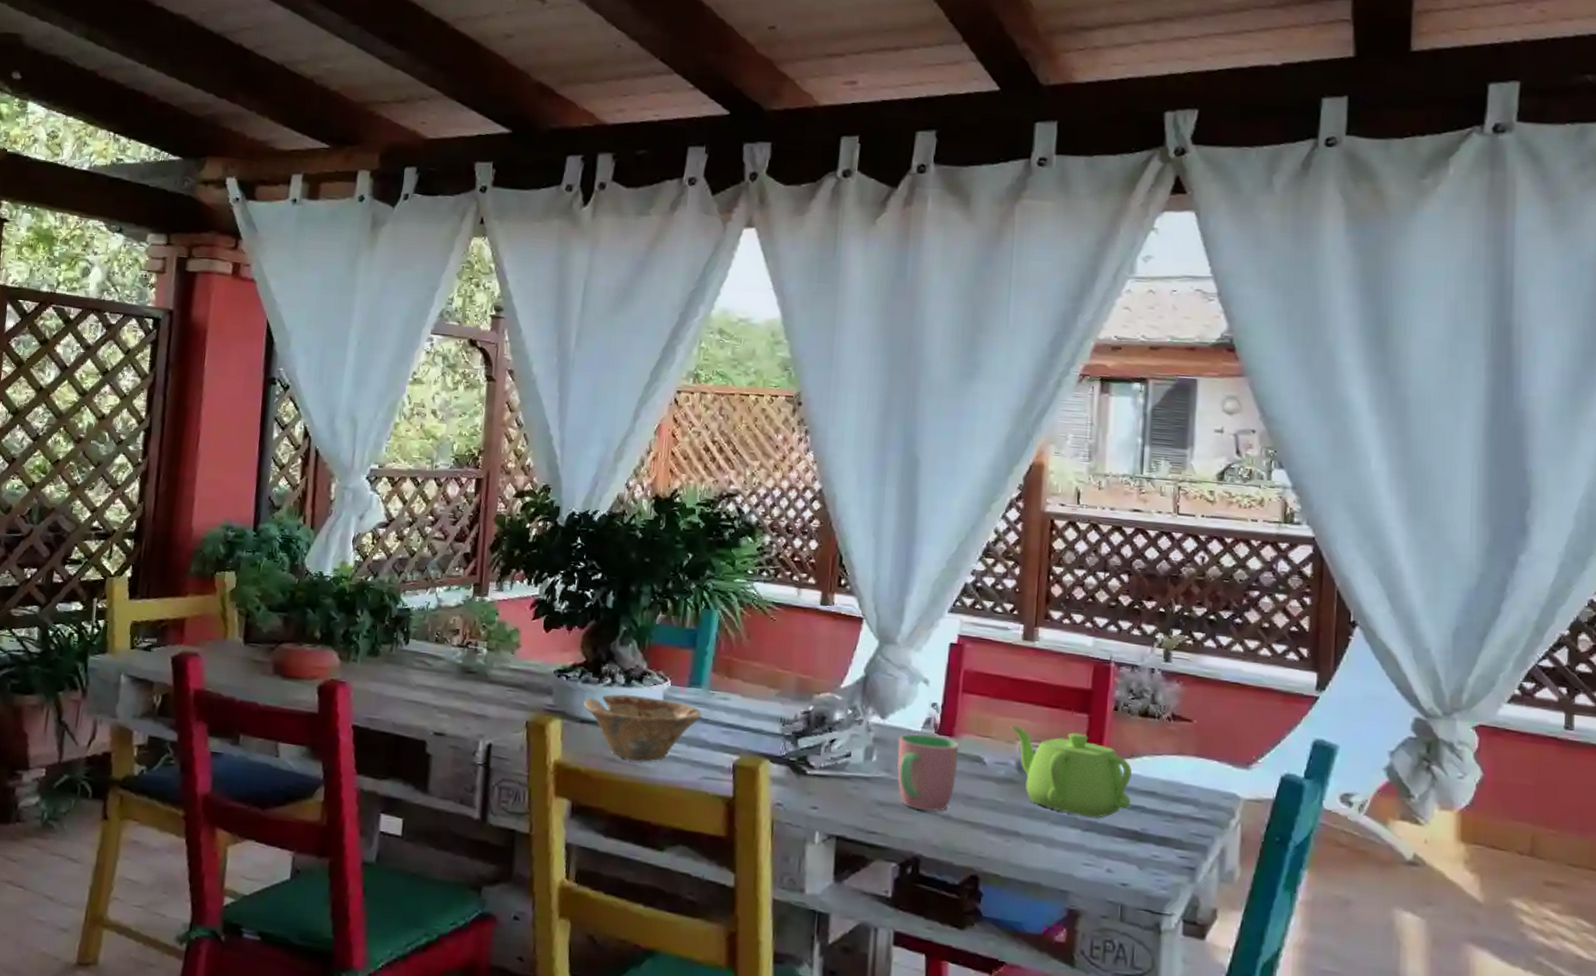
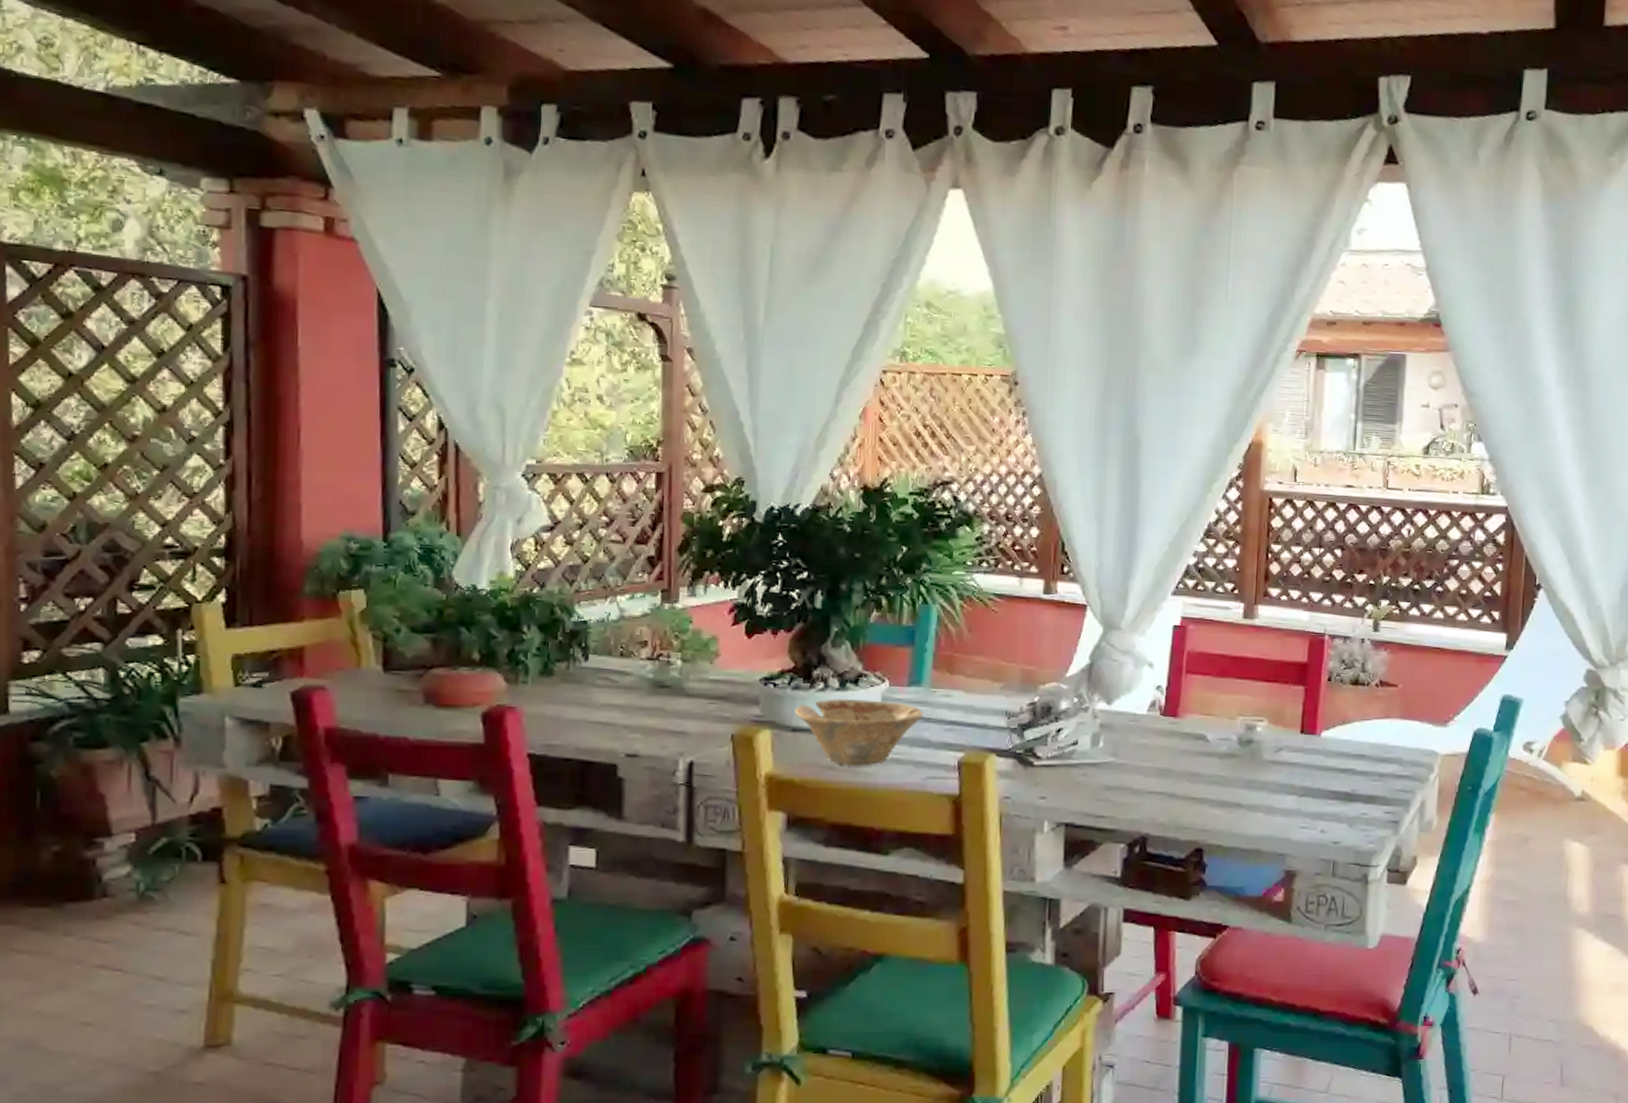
cup: present [897,733,958,812] -> none [1124,716,1183,791]
teapot: present [1010,725,1132,818] -> none [1231,701,1343,784]

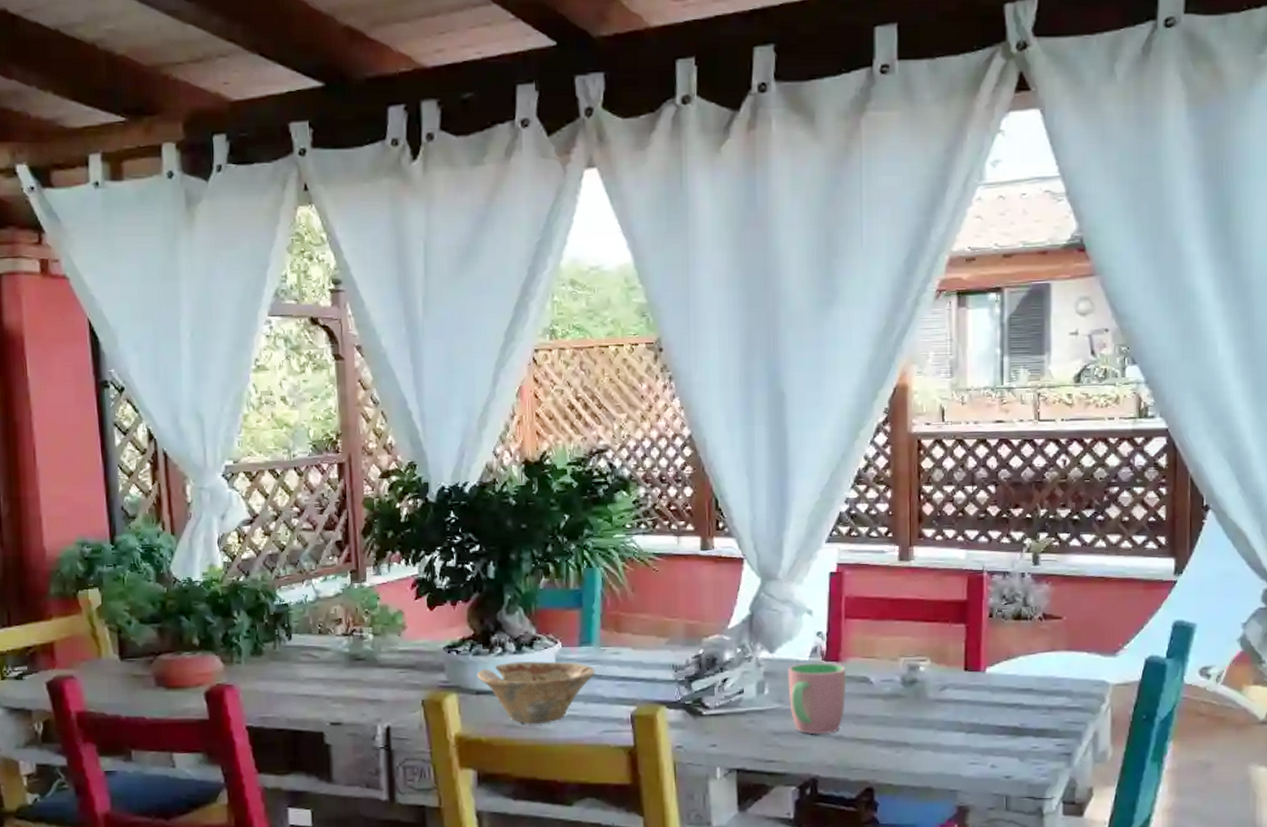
cup: none [1124,716,1183,791] -> present [788,662,845,734]

